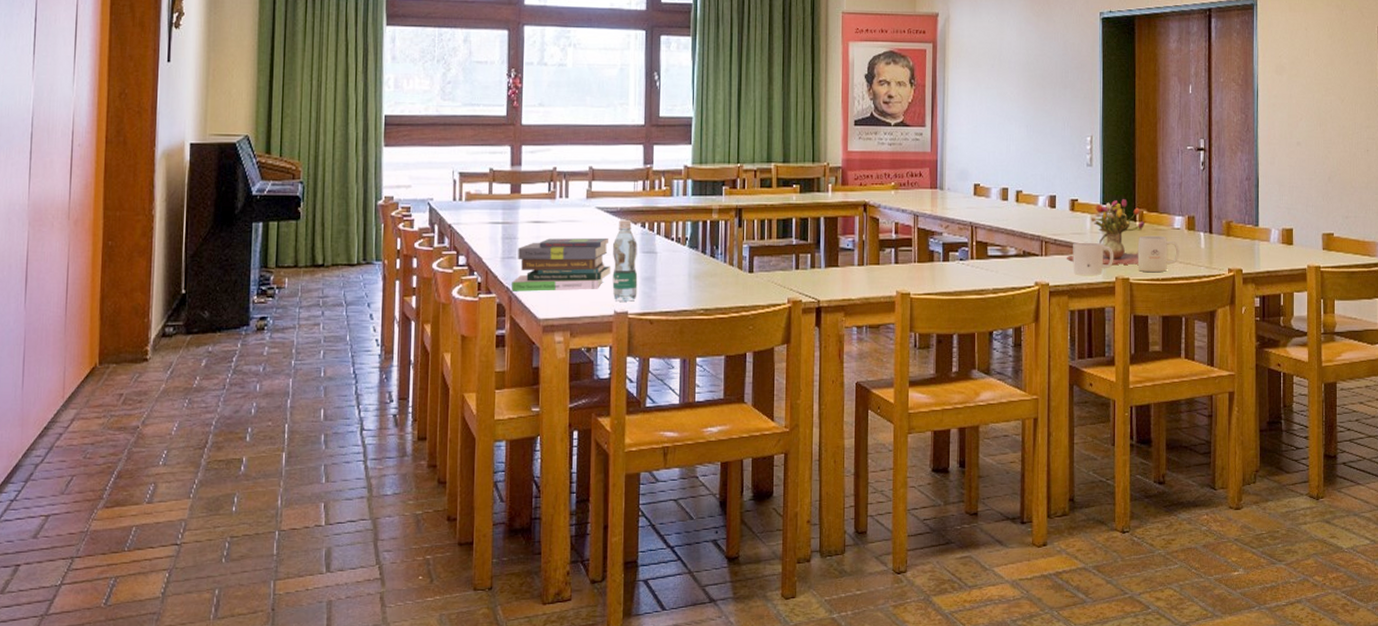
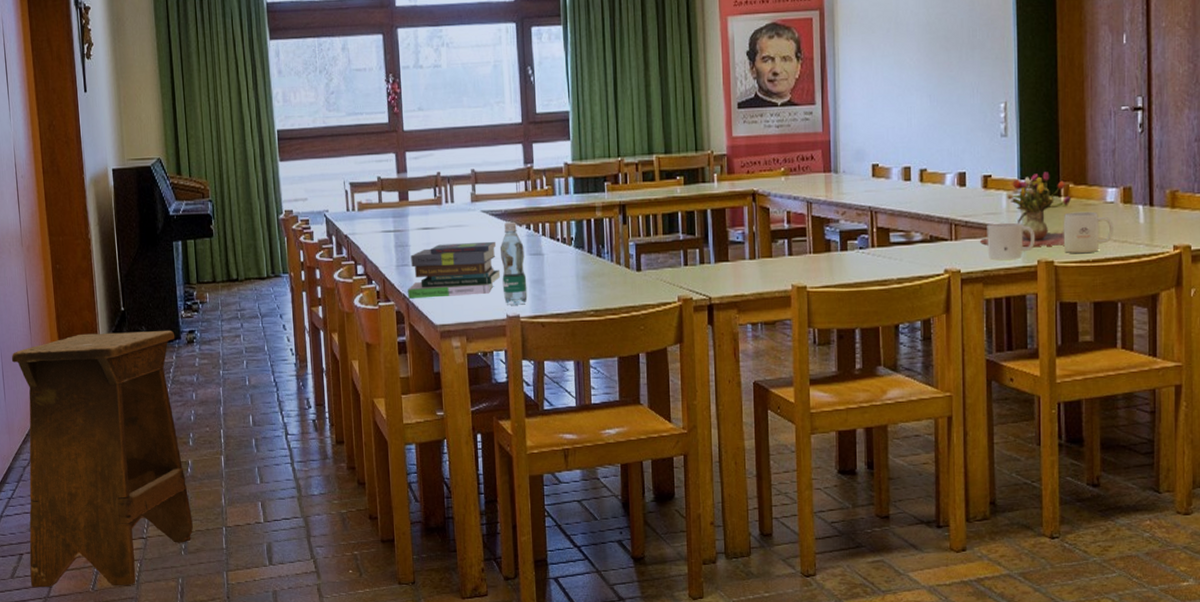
stool: none [26,317,243,604] -> present [11,331,193,588]

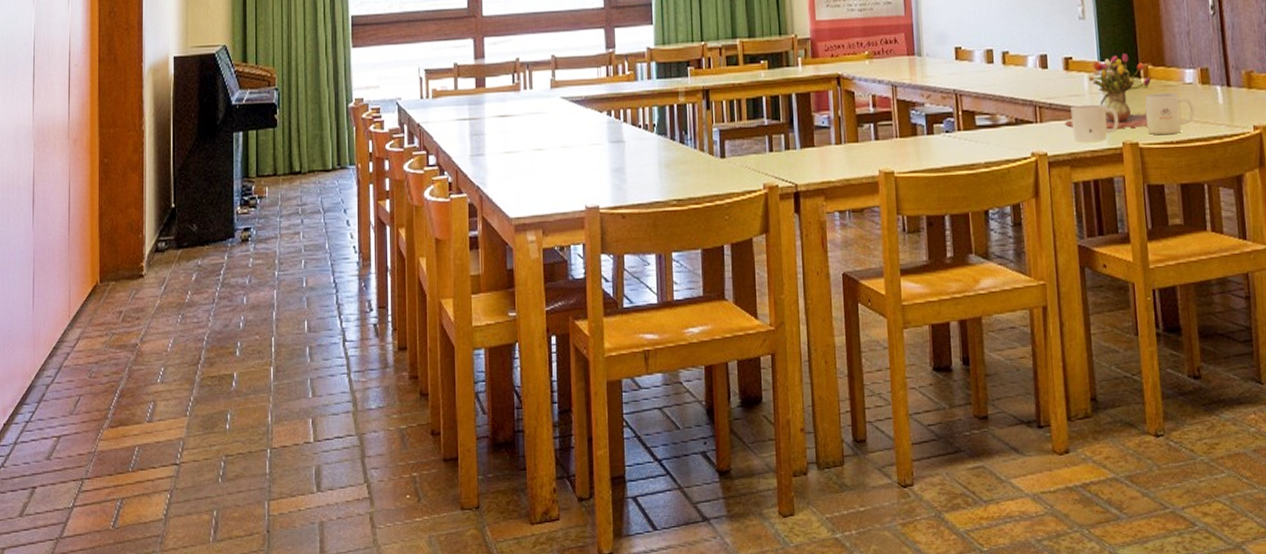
stool: present [11,331,193,588] -> none [43,228,233,527]
books: present [408,241,501,300] -> none [482,128,580,192]
bottle: present [500,221,528,305] -> none [580,108,608,196]

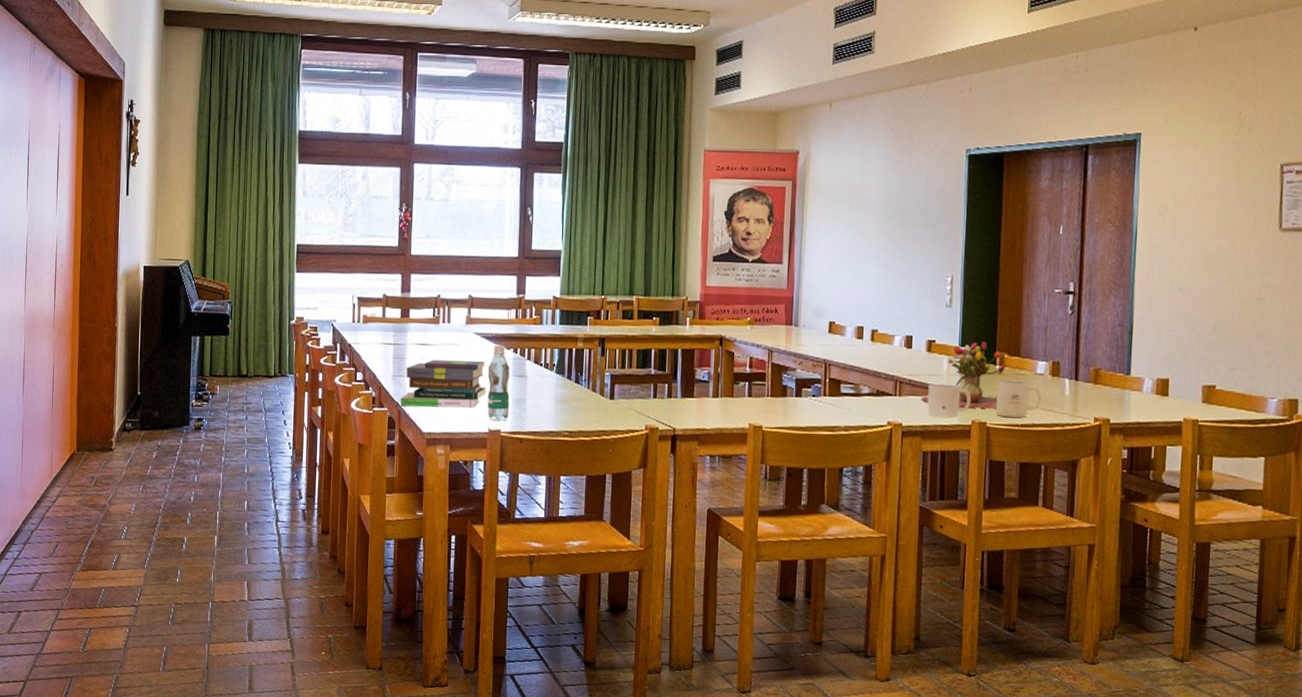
books: none [482,128,580,192] -> present [401,359,487,409]
bottle: none [580,108,608,196] -> present [487,344,510,421]

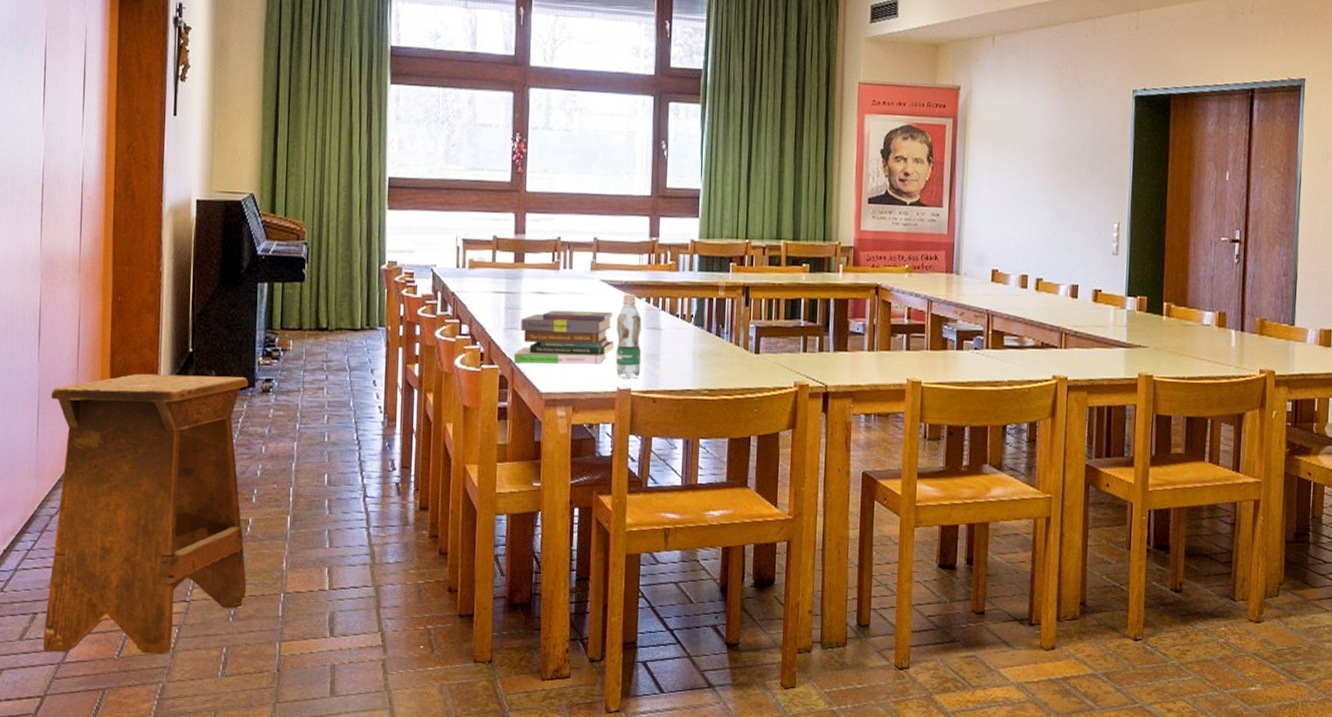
stool: none [26,413,185,649] -> present [44,373,249,654]
flower arrangement: present [921,342,1006,409] -> none [1087,291,1173,361]
mug: present [927,383,972,419] -> none [1093,335,1138,372]
mug: present [995,379,1042,418] -> none [1162,331,1208,371]

